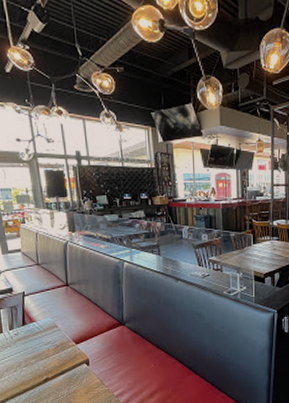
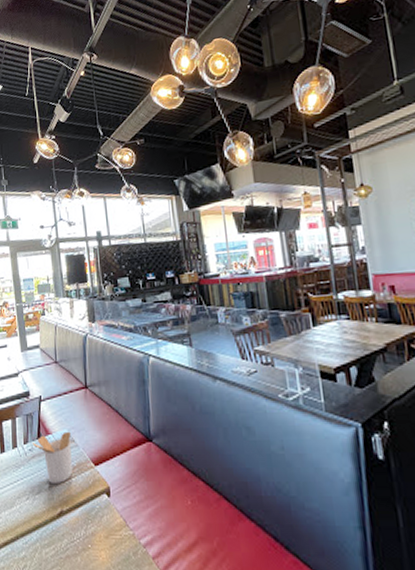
utensil holder: none [18,319,56,359] -> present [33,431,72,485]

